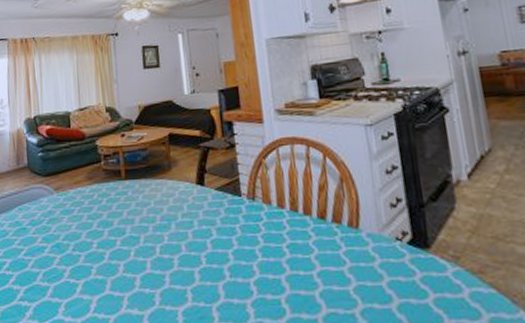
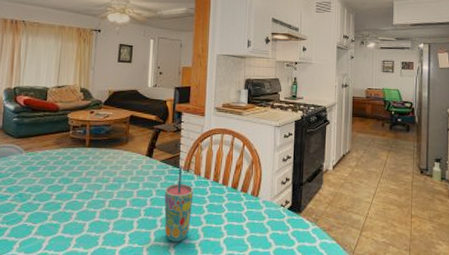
cup: none [226,193,270,297] -> present [164,166,194,242]

